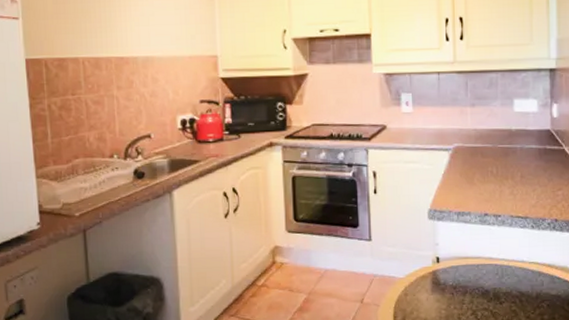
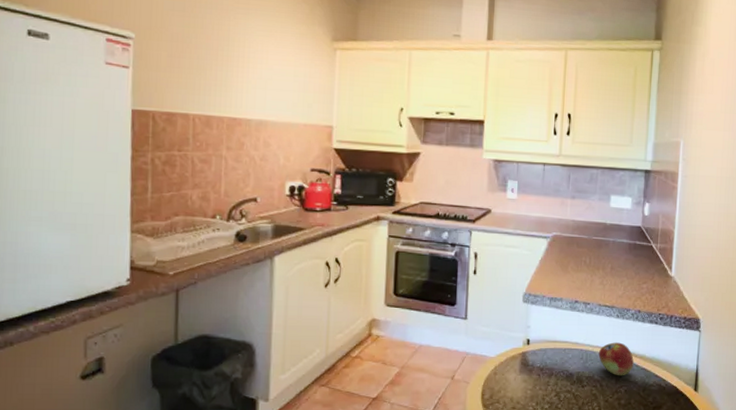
fruit: none [514,254,555,290] -> present [598,342,634,376]

